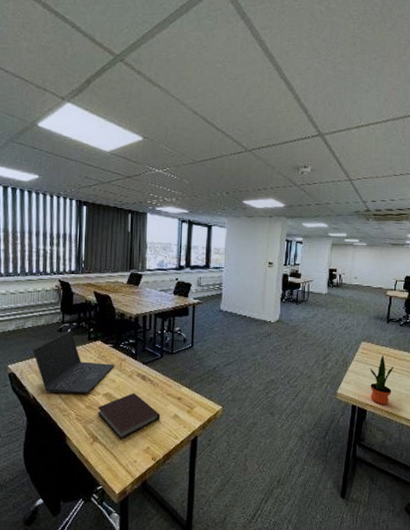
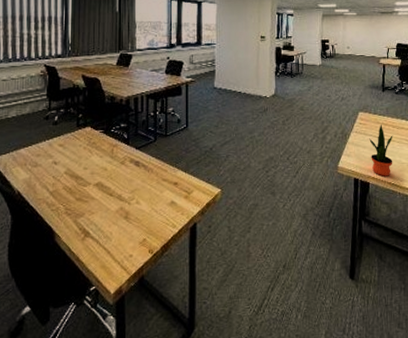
laptop: present [32,330,114,394] -> none [17,118,106,186]
notebook: present [97,393,161,440] -> none [88,181,157,234]

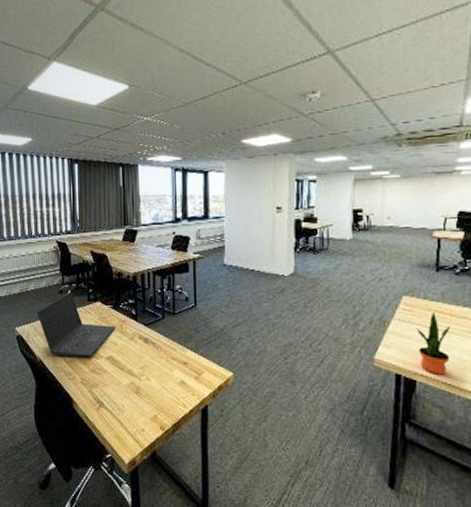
laptop: none [17,118,106,186] -> present [36,292,115,357]

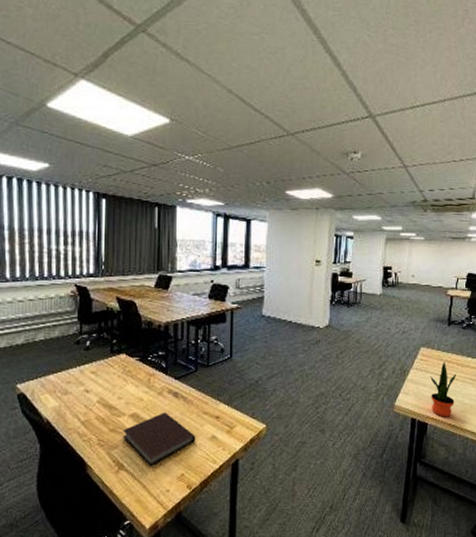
laptop: present [36,292,115,357] -> none [45,343,142,416]
notebook: none [101,357,166,407] -> present [123,413,196,467]

